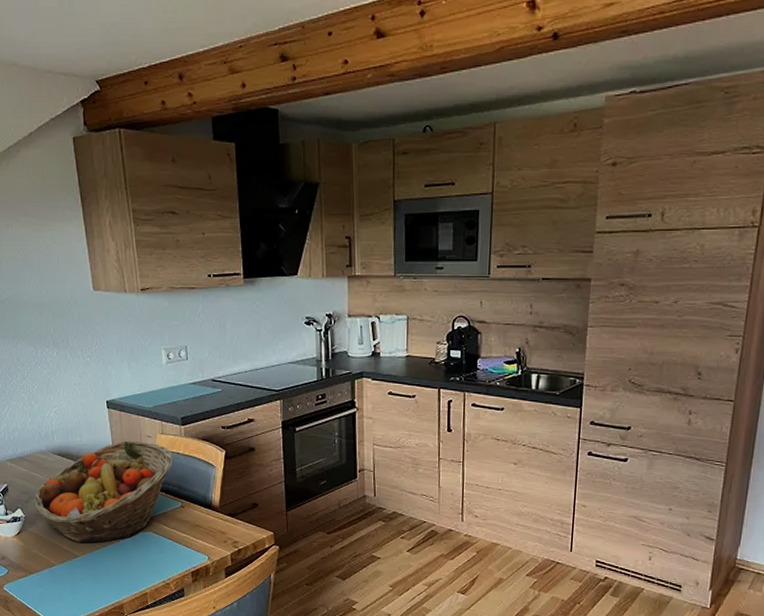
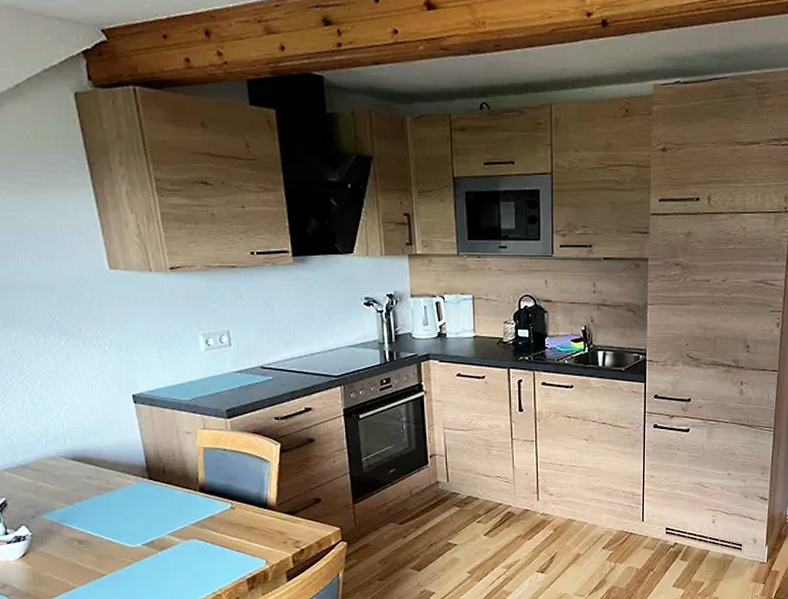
fruit basket: present [33,440,174,543] -> none [42,438,220,559]

